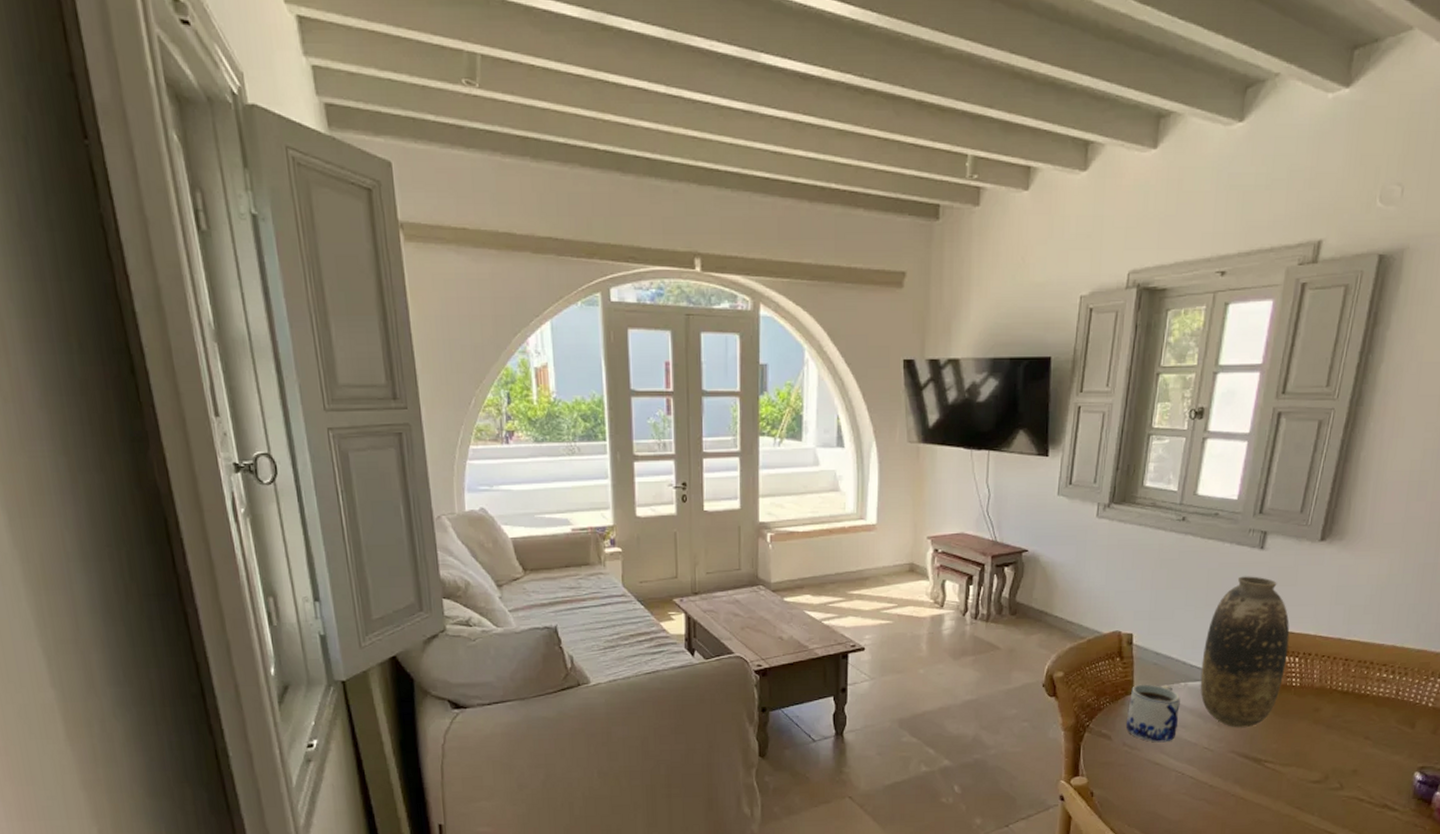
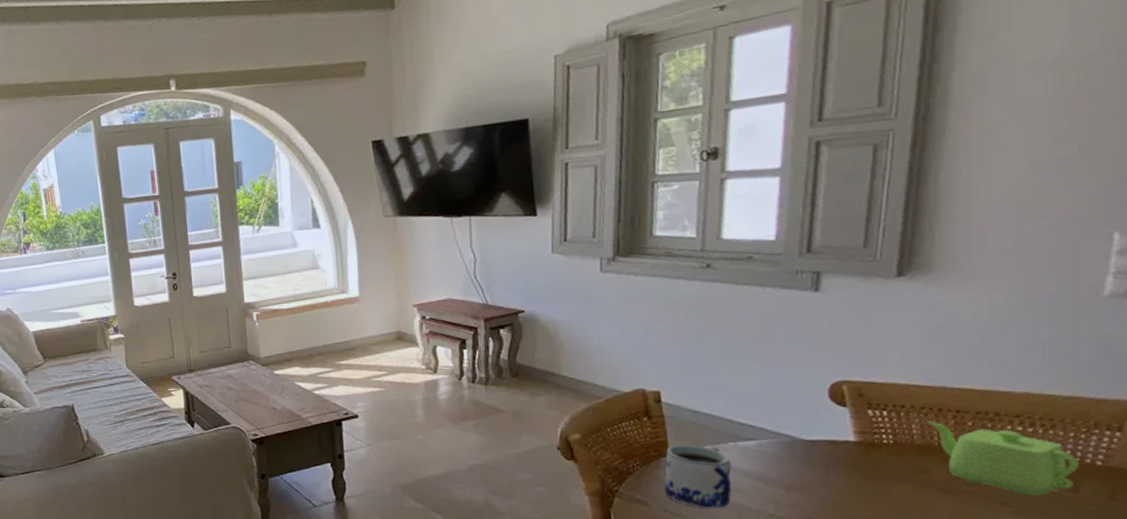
vase: present [1200,576,1290,728] -> none [753,321,871,493]
teapot: none [1324,667,1418,731] -> present [926,421,1079,496]

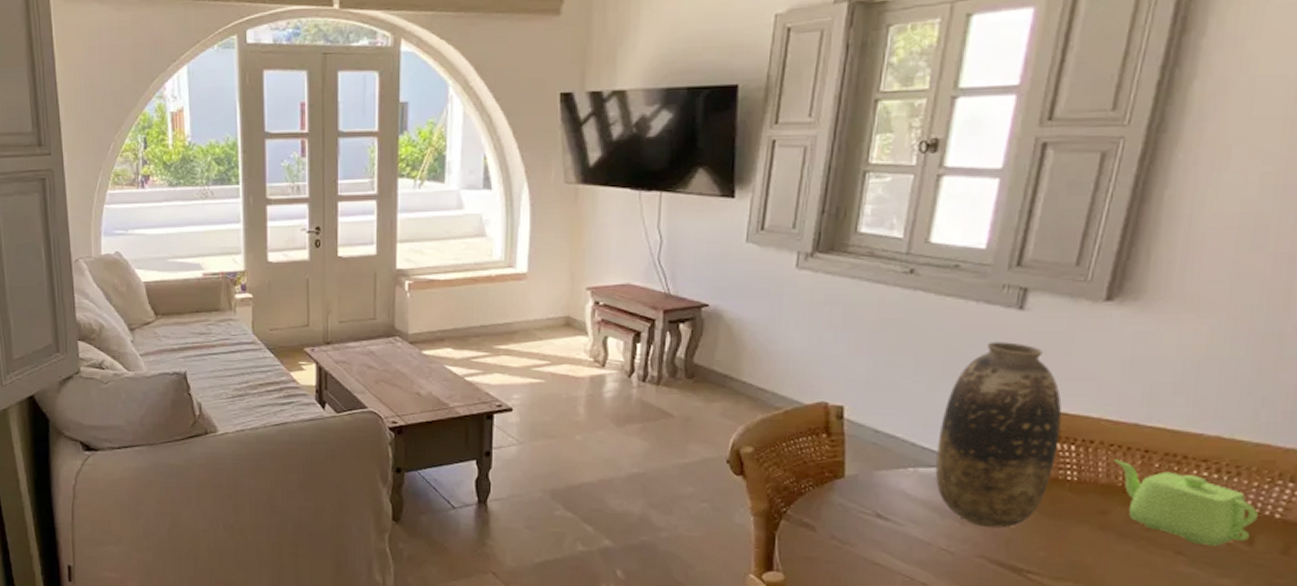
mug: present [663,444,732,509] -> none [834,466,908,539]
vase: none [753,321,871,493] -> present [935,342,1062,528]

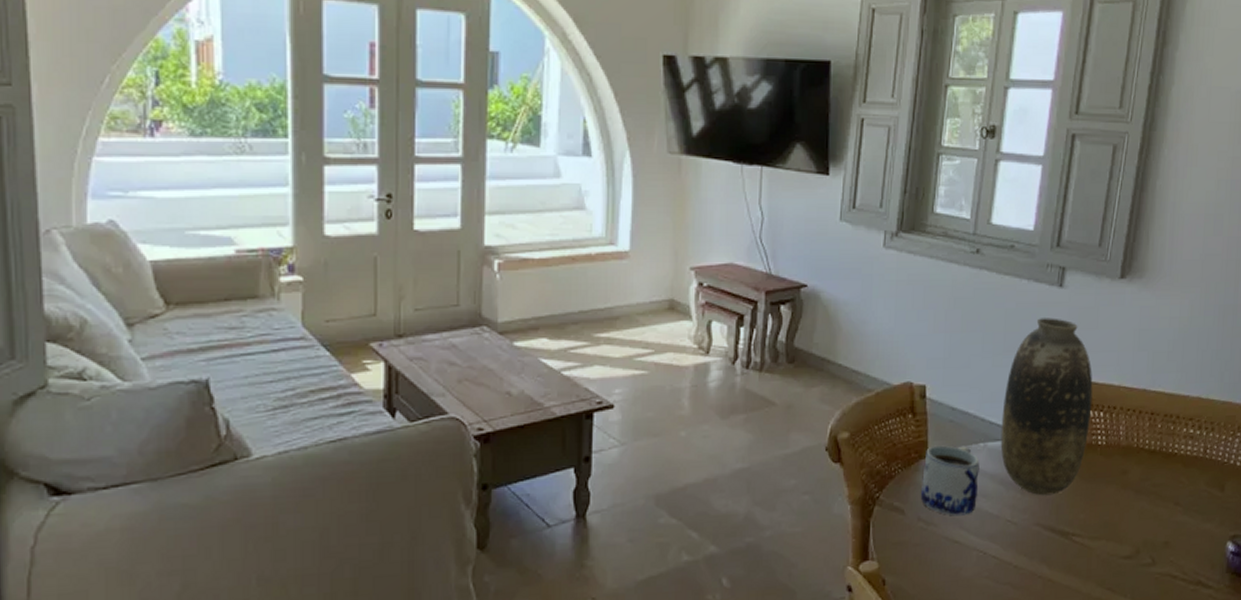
mug: none [834,466,908,539] -> present [920,445,980,516]
teapot: present [1113,459,1258,547] -> none [1130,423,1226,496]

